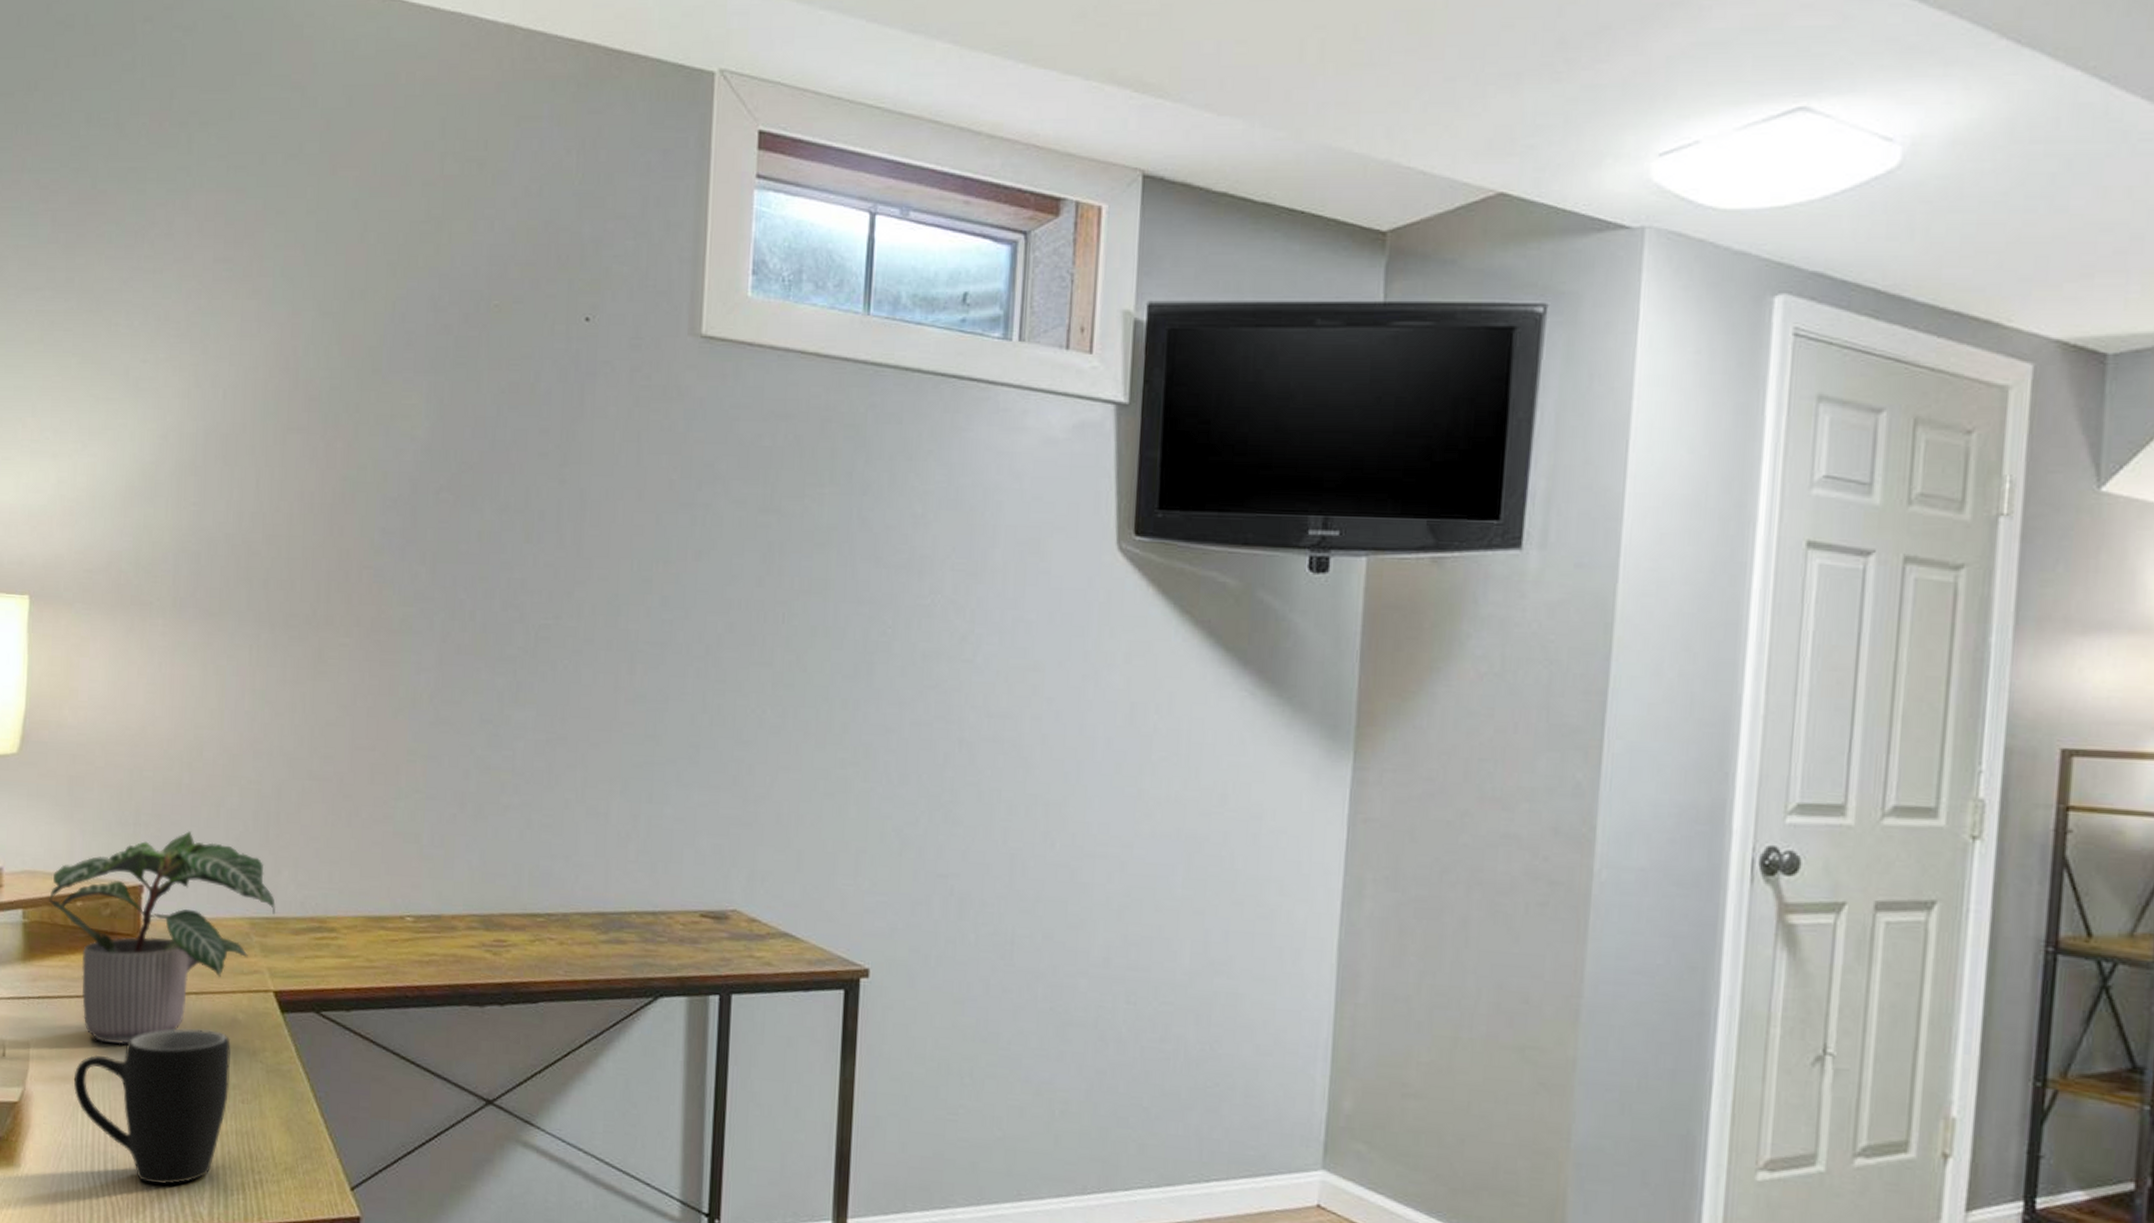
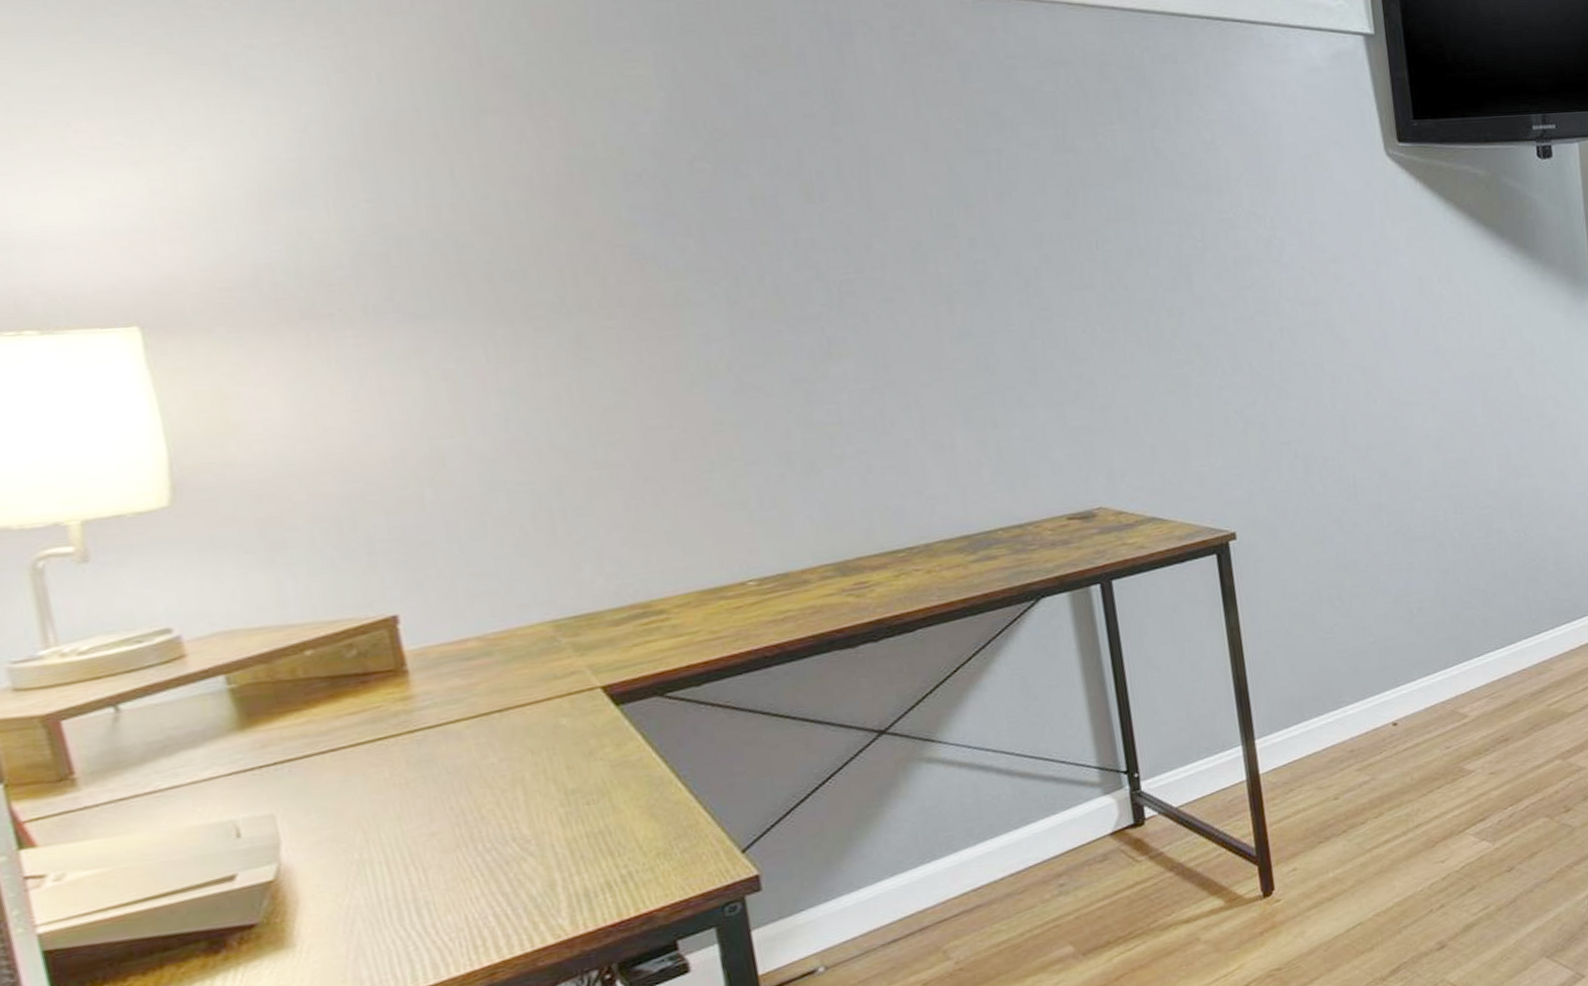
potted plant: present [48,831,275,1045] -> none [260,548,584,790]
mug: present [73,1028,231,1185] -> none [349,741,568,915]

